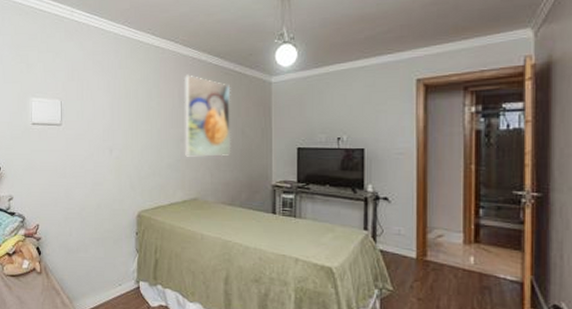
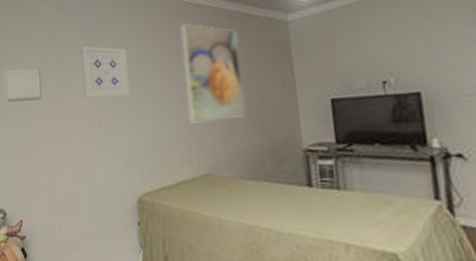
wall art: none [98,85,138,130] -> present [80,46,130,98]

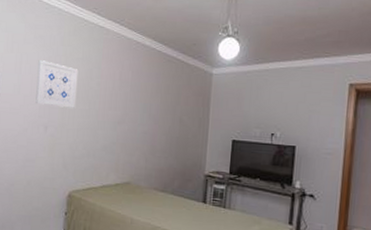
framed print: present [180,23,247,123] -> none [121,58,173,143]

